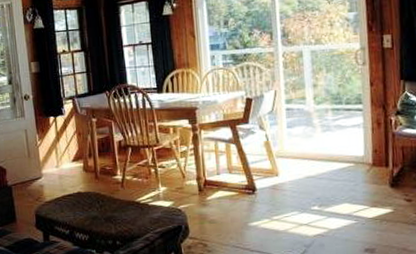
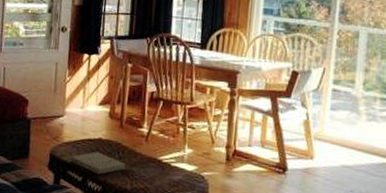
book: none [55,204,108,225] -> present [70,151,126,174]

